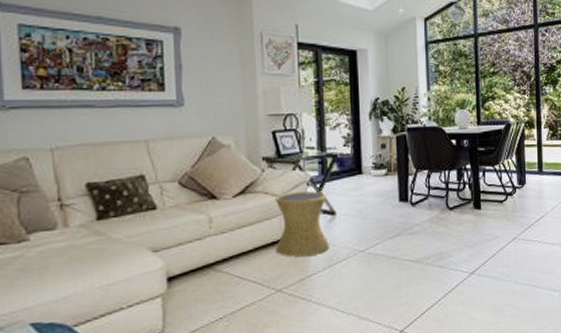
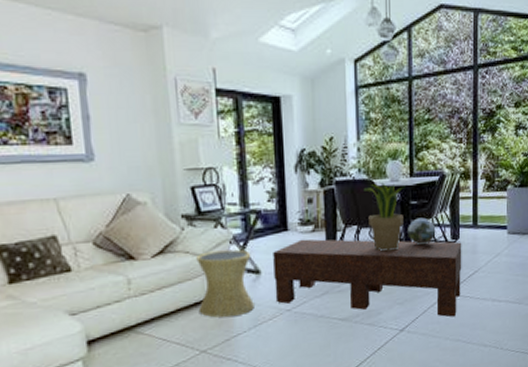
coffee table: none [348,182,529,261] -> present [273,239,462,317]
potted plant: none [433,130,474,195] -> present [363,182,406,251]
decorative sphere: none [476,163,503,190] -> present [408,217,436,246]

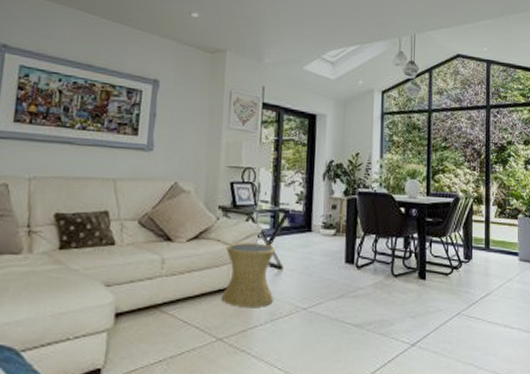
coffee table: present [273,239,462,317] -> none [293,241,475,338]
potted plant: present [363,182,406,251] -> none [383,198,422,263]
decorative sphere: present [408,217,436,246] -> none [422,235,450,262]

